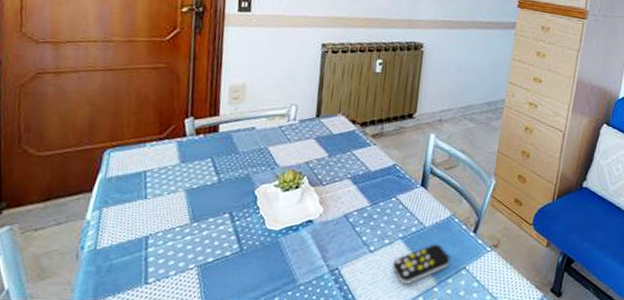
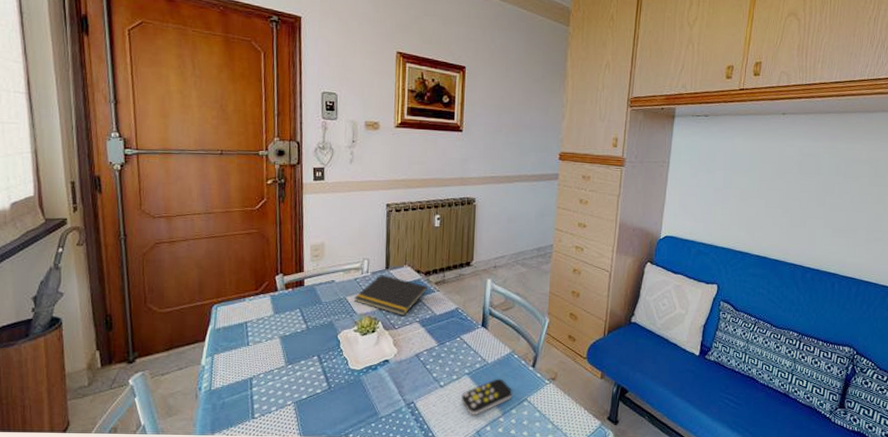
notepad: none [276,123,363,171] -> present [353,275,427,316]

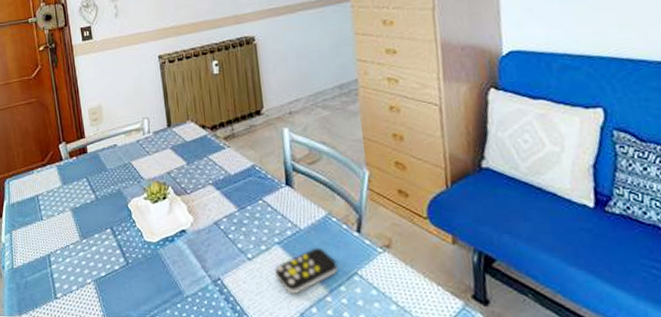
notepad: present [353,275,427,316] -> none [138,134,216,178]

